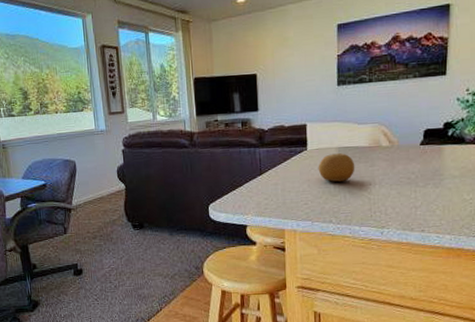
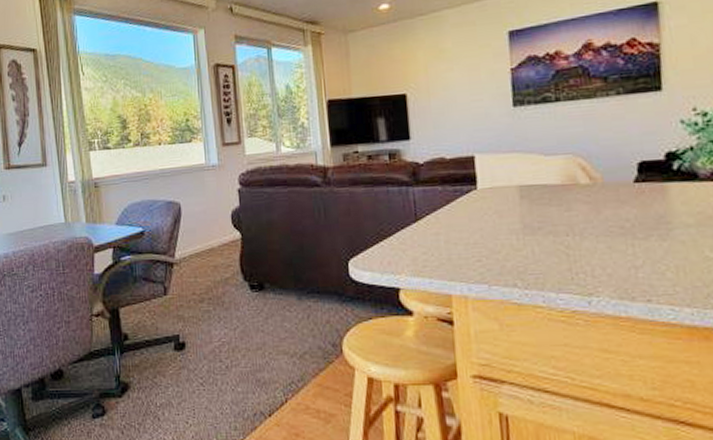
fruit: present [318,153,355,183] -> none [493,193,545,233]

